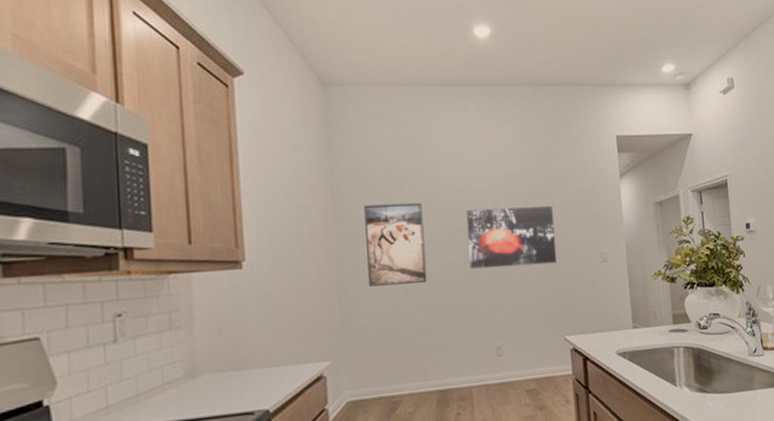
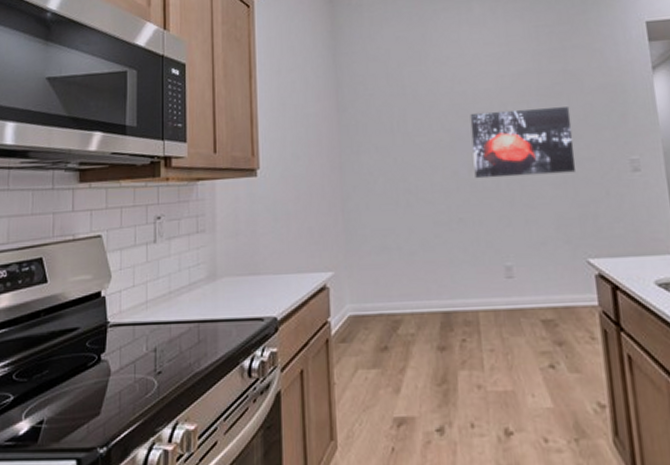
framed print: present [364,202,427,286] -> none [367,107,429,196]

